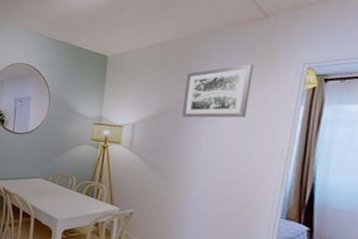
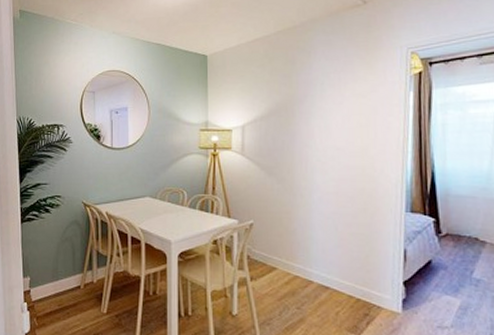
wall art: present [181,64,253,118] -> none [291,53,359,114]

